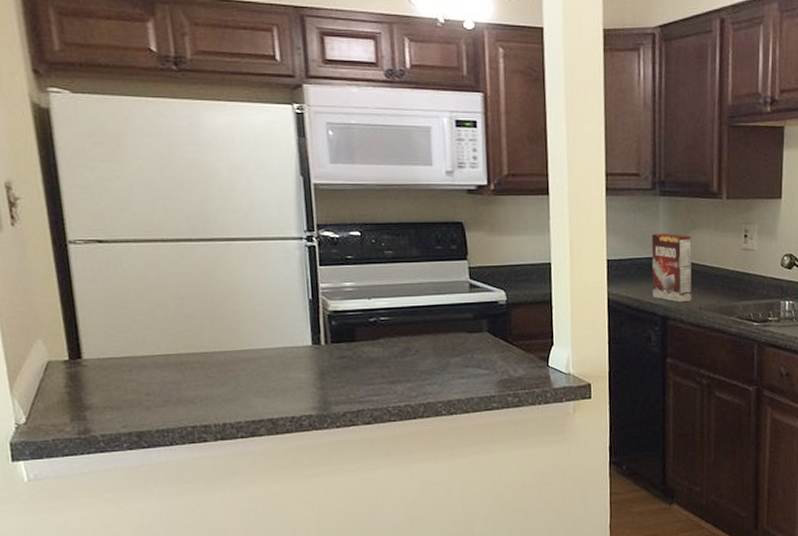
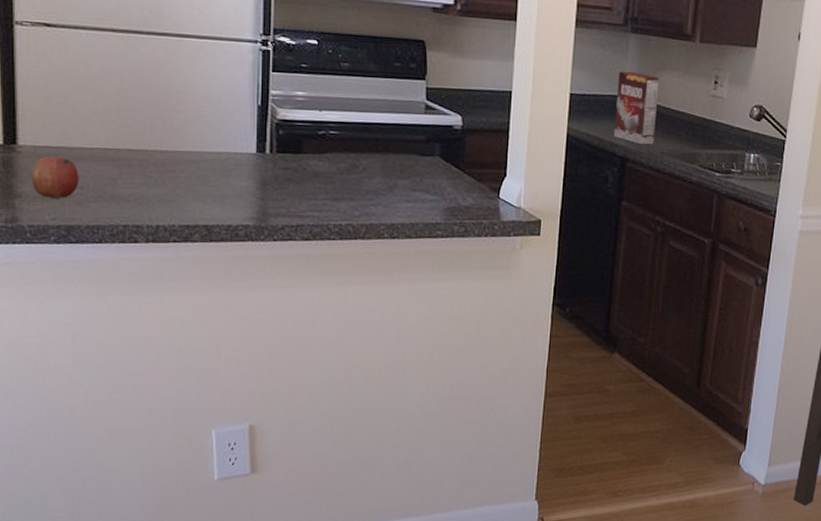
fruit: none [98,366,145,407] -> present [31,156,79,198]

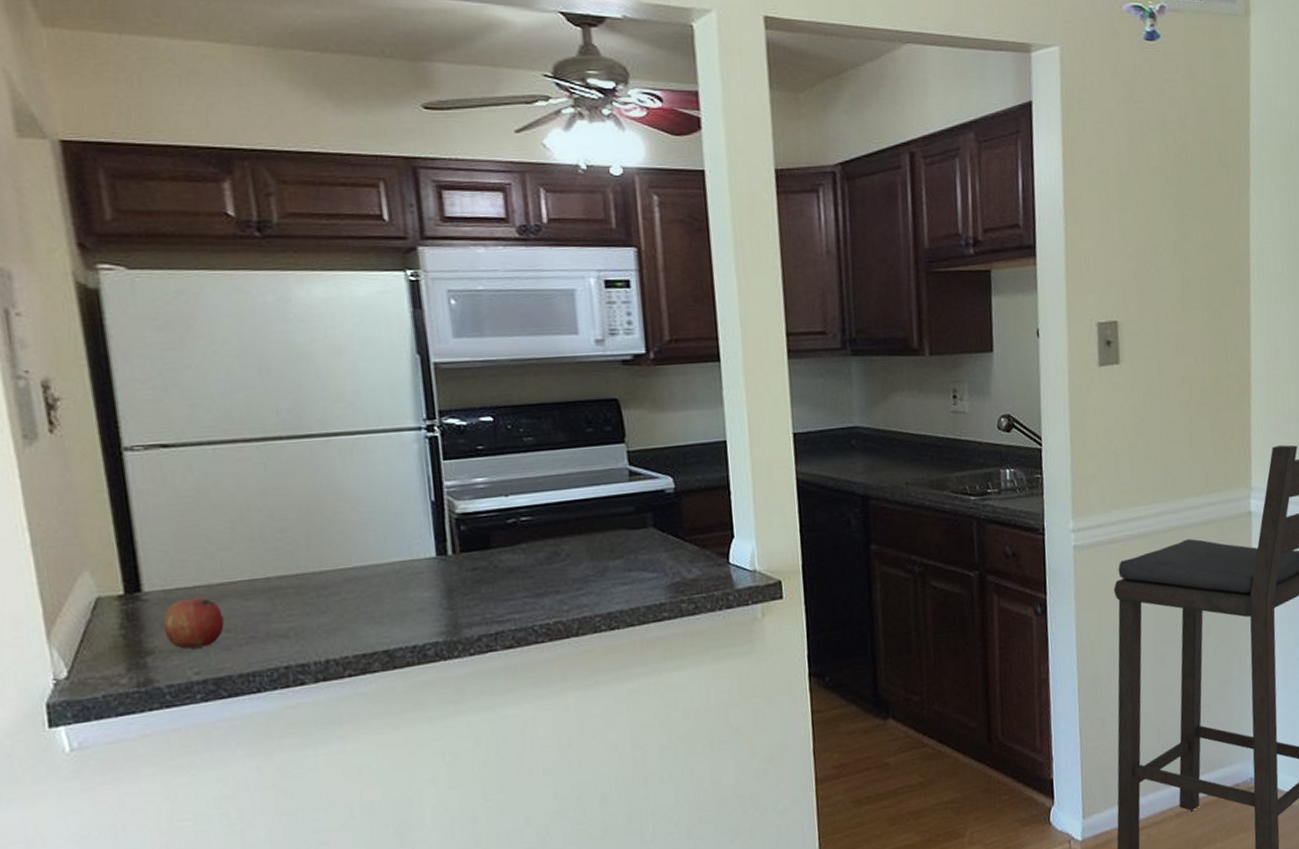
cereal box: present [614,71,660,145] -> none [844,398,897,479]

